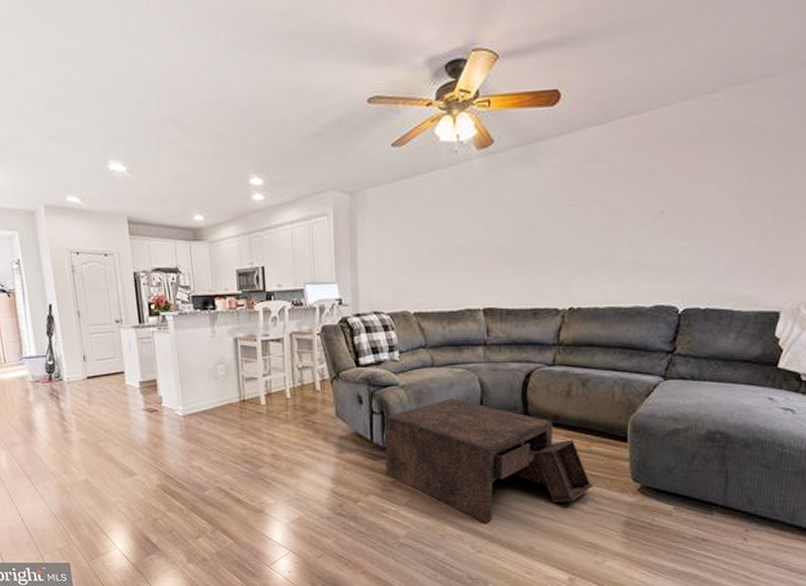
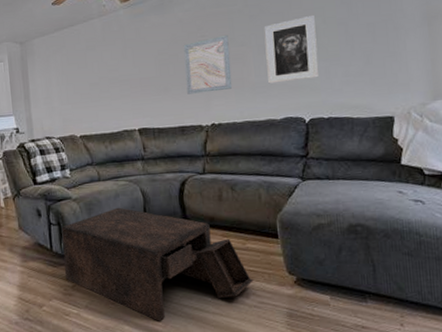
wall art: none [545,201,603,271] -> present [183,35,233,94]
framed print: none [642,182,709,264] -> present [264,16,319,84]

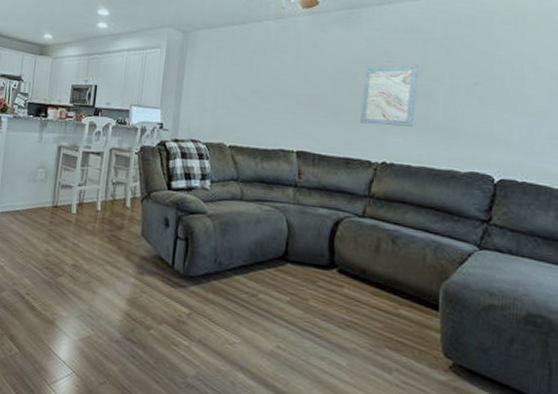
coffee table: present [61,207,254,321] -> none [183,234,401,378]
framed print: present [264,16,319,84] -> none [457,61,524,134]

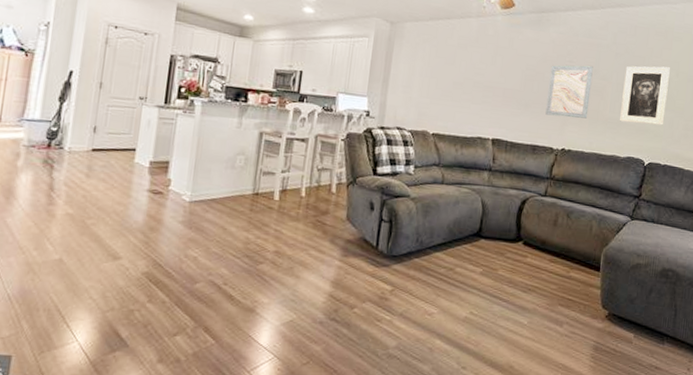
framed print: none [457,61,524,134] -> present [620,66,670,126]

